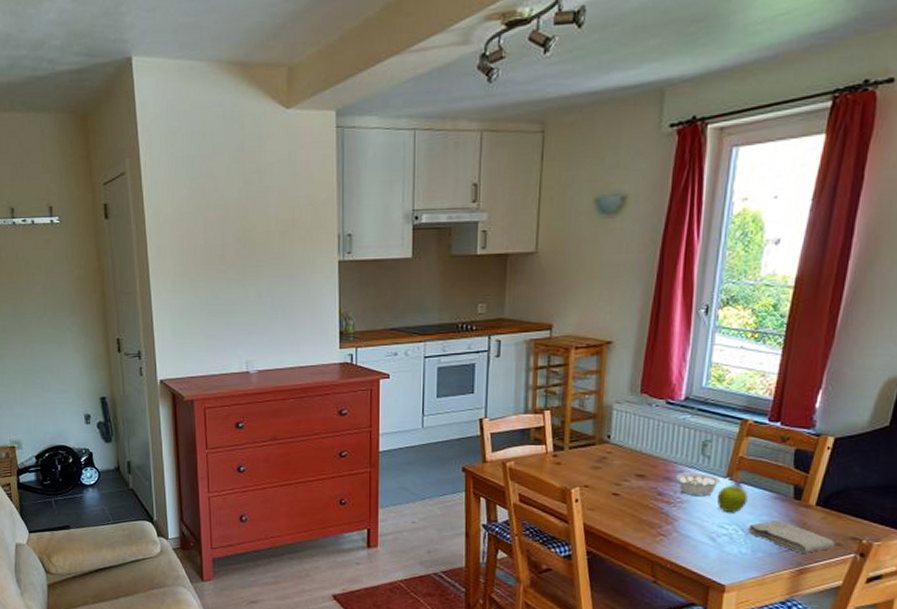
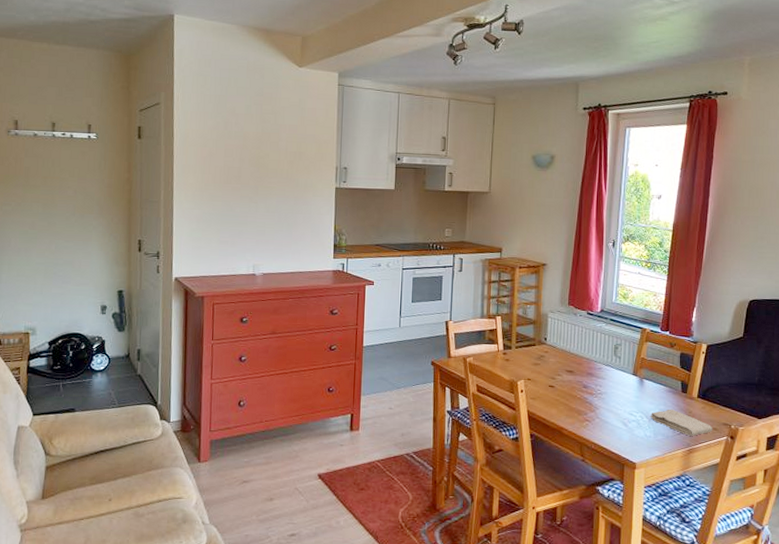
legume: present [676,472,731,497] -> none [596,369,636,390]
fruit: present [716,485,748,513] -> none [626,380,649,403]

